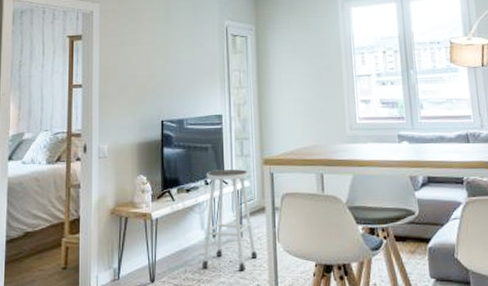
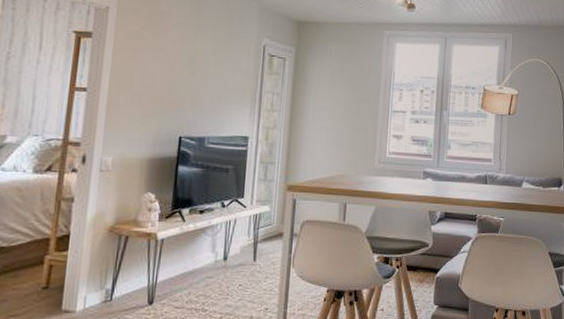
stool: present [201,169,258,271] -> none [208,193,271,295]

